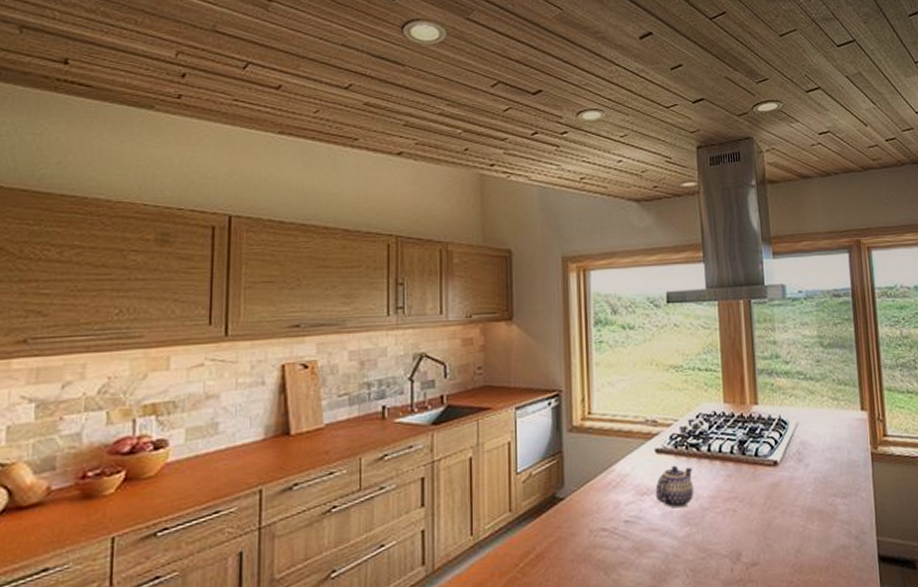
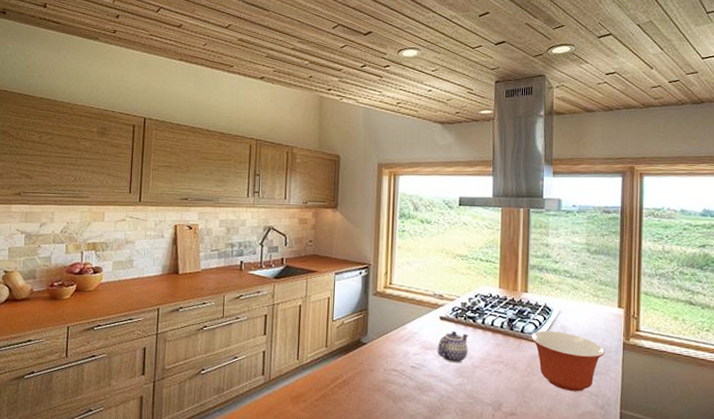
mixing bowl: none [767,449,853,523] -> present [531,330,606,392]

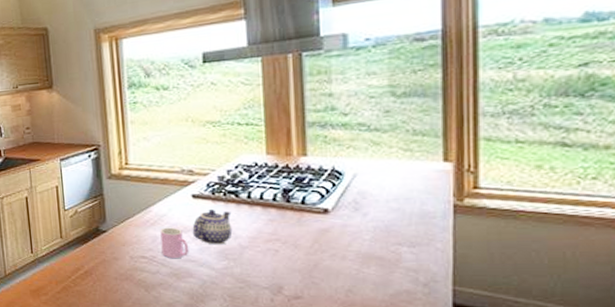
cup: none [410,344,433,374] -> present [160,227,189,259]
mixing bowl: present [531,330,606,392] -> none [315,198,427,268]

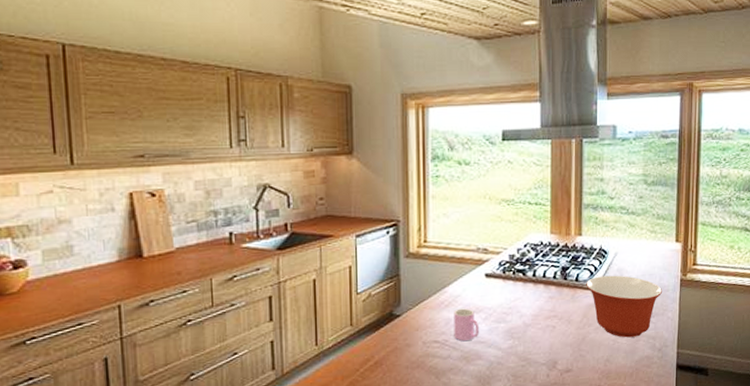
teapot: present [192,208,233,245] -> none [483,287,519,325]
mixing bowl: none [315,198,427,268] -> present [586,275,663,338]

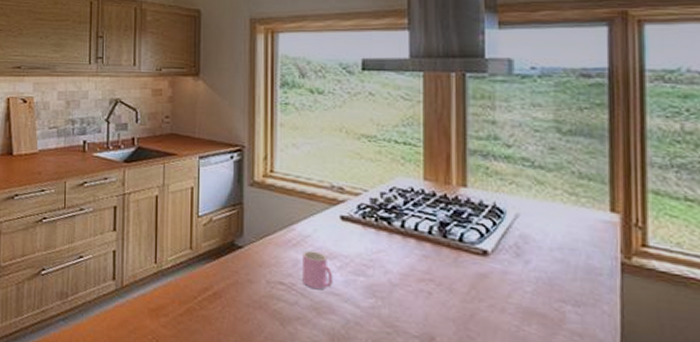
mixing bowl: present [586,275,663,338] -> none [474,240,593,329]

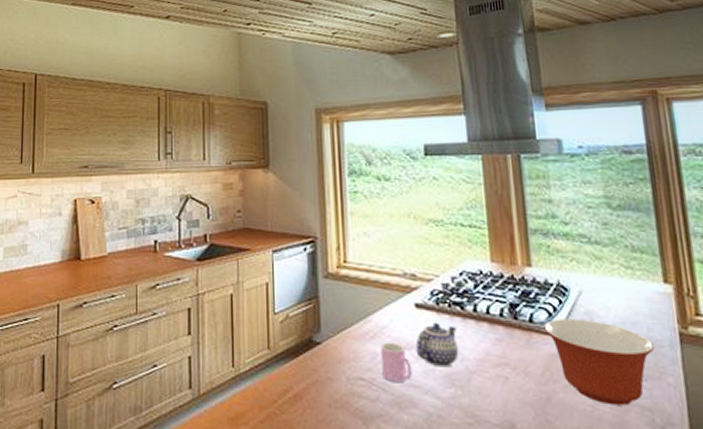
teapot: none [338,235,383,279] -> present [415,322,459,368]
mixing bowl: none [474,240,593,329] -> present [544,318,655,406]

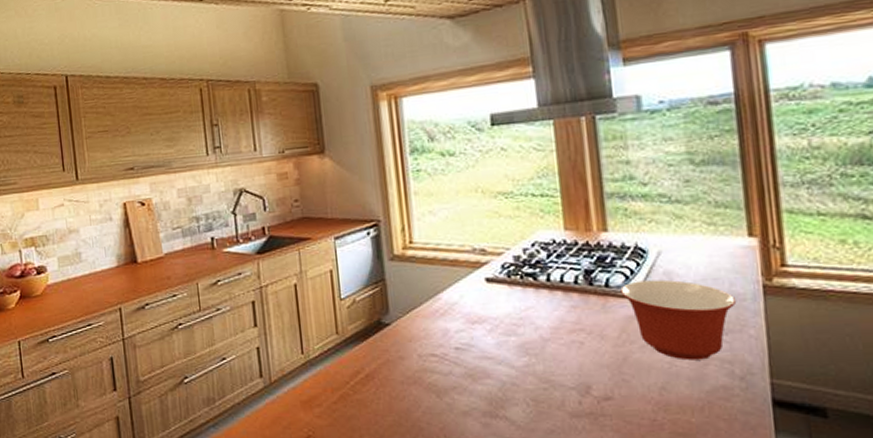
cup: present [380,342,413,383] -> none [451,317,485,356]
teapot: present [415,322,459,368] -> none [487,294,533,338]

